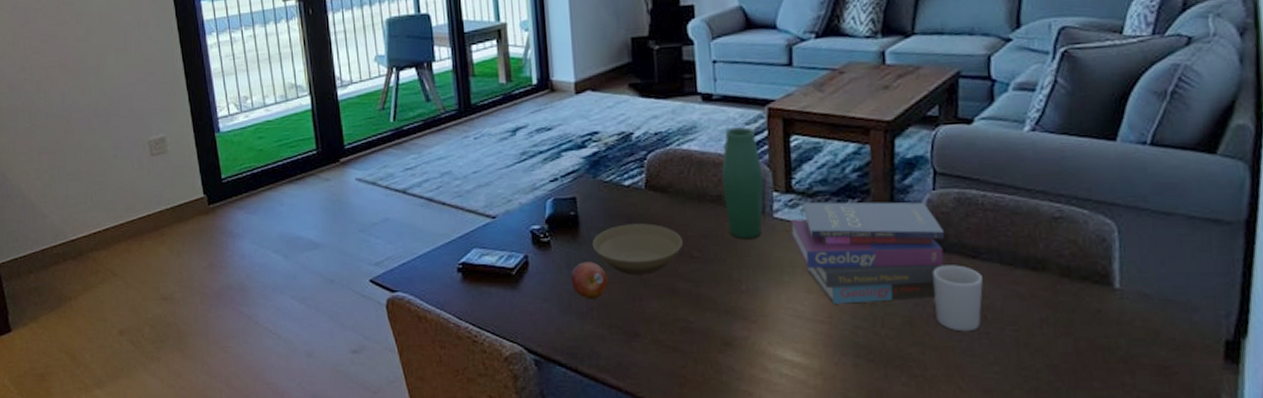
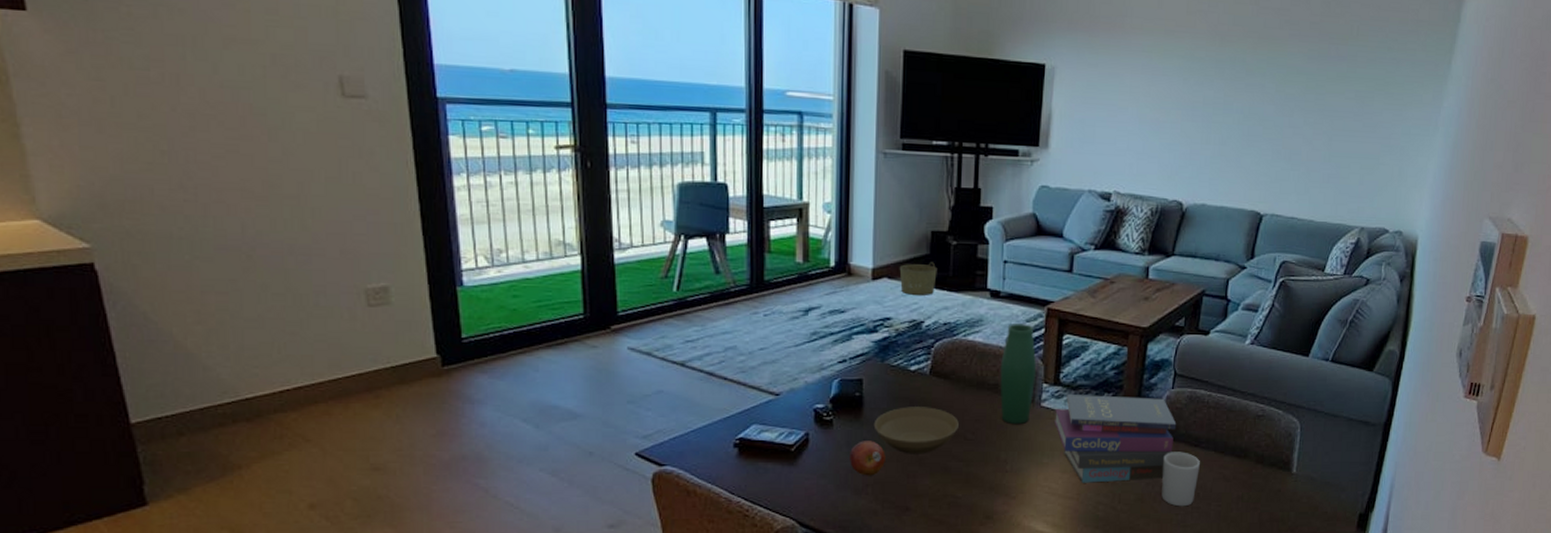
basket: none [602,70,642,106] -> present [899,262,937,295]

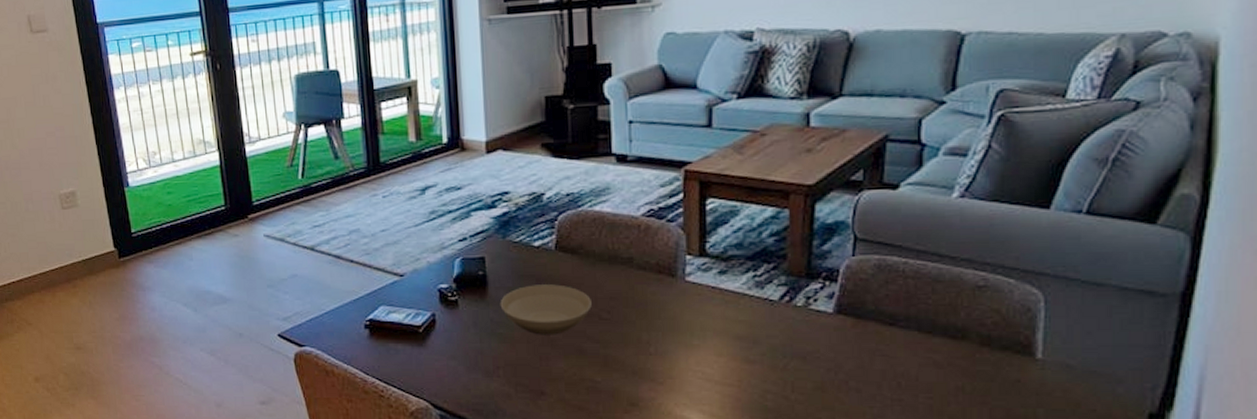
fruit: present [850,441,885,476] -> none [478,321,515,358]
basket: present [899,262,937,295] -> none [514,129,555,166]
vase: present [1000,324,1036,425] -> none [634,189,676,302]
books: present [1055,395,1177,483] -> none [703,266,862,368]
mug: present [1162,452,1200,507] -> none [847,332,899,398]

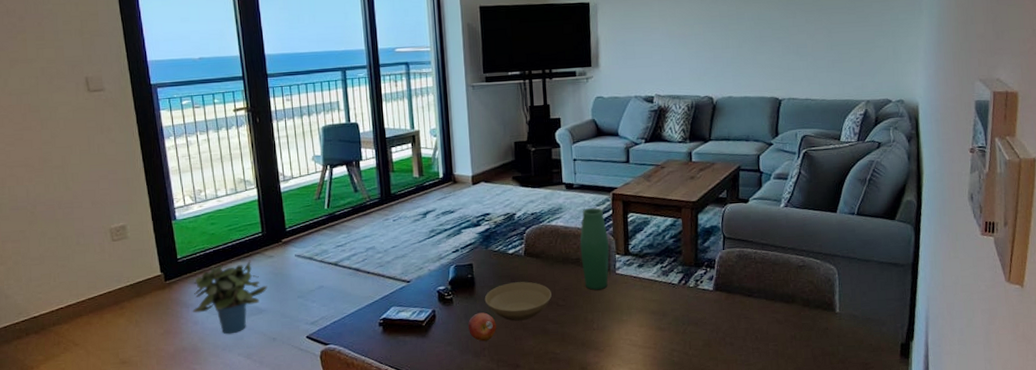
potted plant: none [148,238,232,325] -> present [192,260,268,334]
fruit: none [478,321,515,358] -> present [468,312,496,342]
vase: none [634,189,676,302] -> present [579,208,609,291]

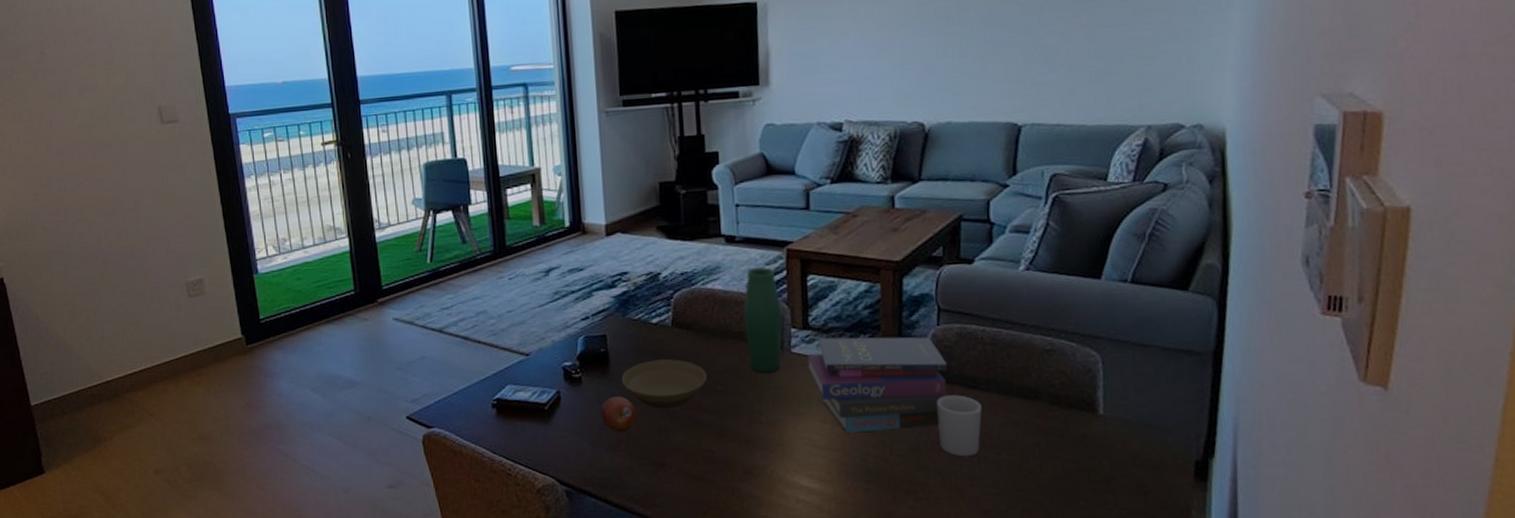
potted plant: present [192,260,268,334] -> none [276,323,361,410]
books: none [628,258,731,334] -> present [807,336,948,433]
mug: none [723,301,755,349] -> present [937,395,982,457]

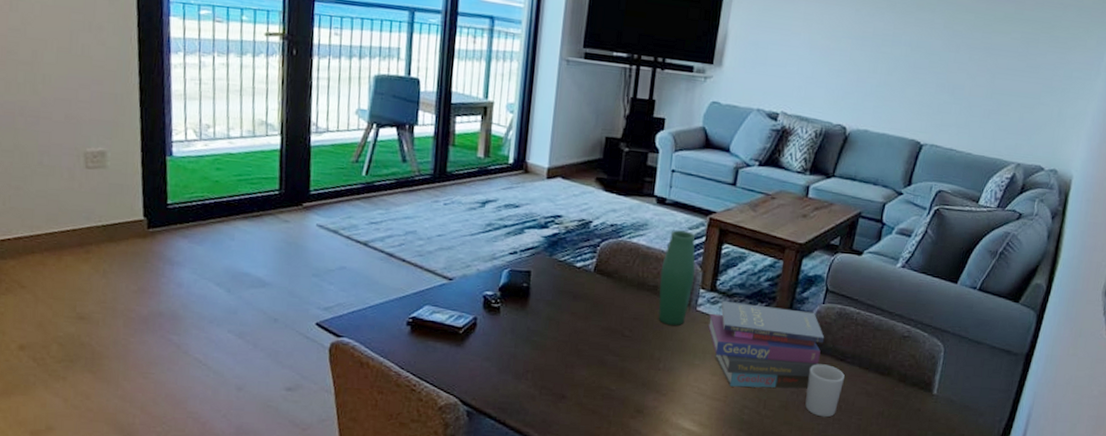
fruit: present [601,396,636,432] -> none [513,329,547,363]
bowl: present [621,359,707,409] -> none [538,300,618,347]

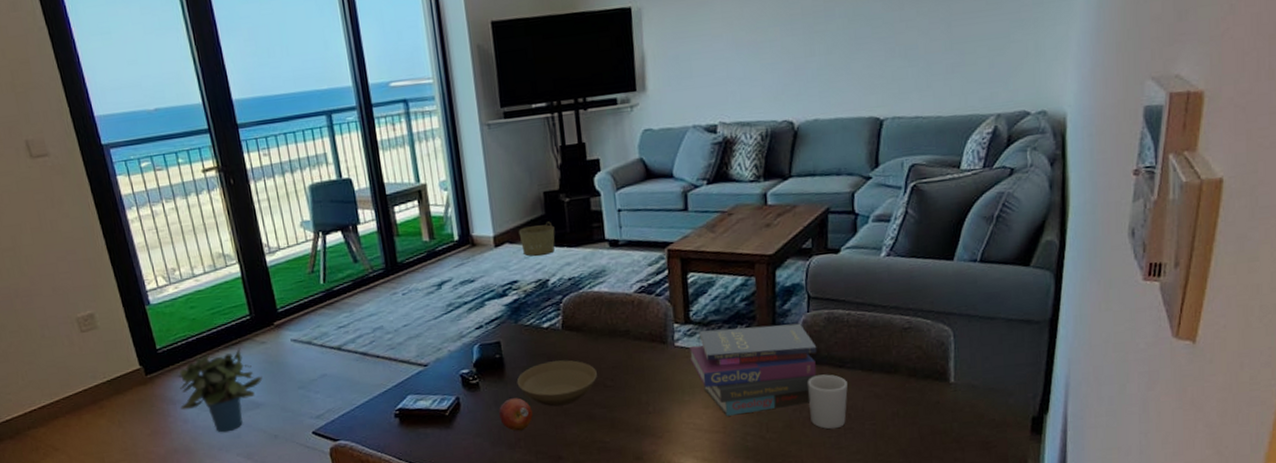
potted plant: none [177,221,277,306] -> present [179,347,263,433]
fruit: none [513,329,547,363] -> present [499,397,533,431]
bowl: none [538,300,618,347] -> present [516,360,597,407]
basket: none [573,166,609,197] -> present [518,221,555,256]
vase: present [658,230,696,326] -> none [629,268,666,367]

